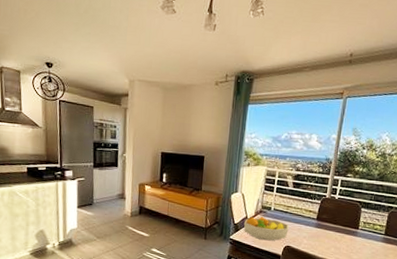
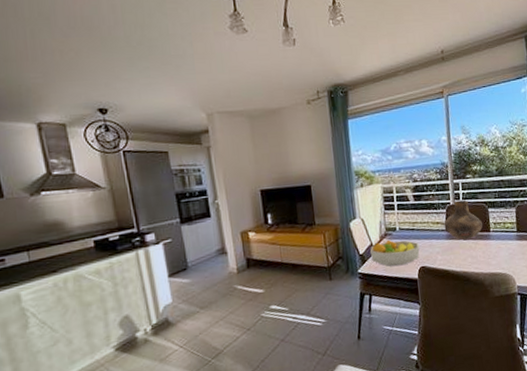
vase: none [316,195,353,231] -> present [444,200,483,240]

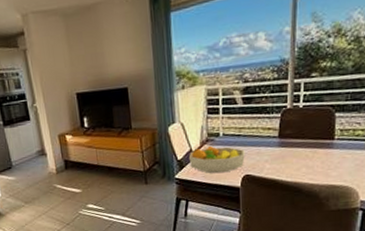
vase: present [444,200,483,240] -> none [277,102,326,148]

